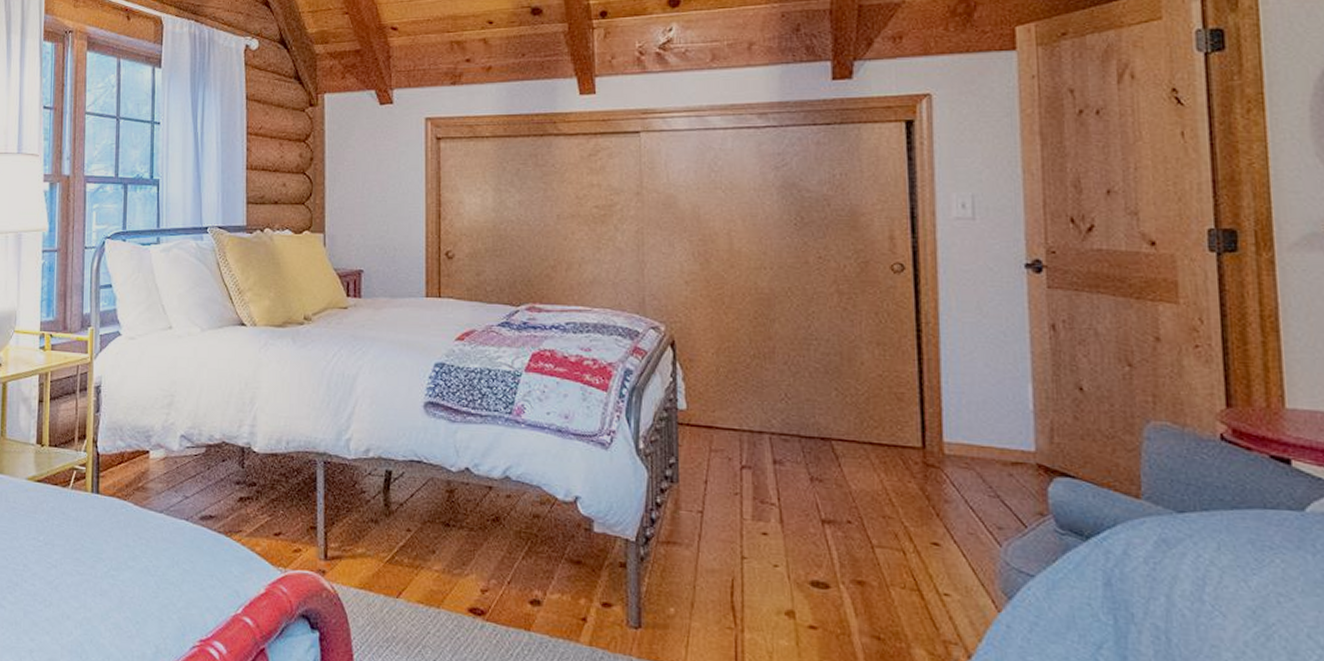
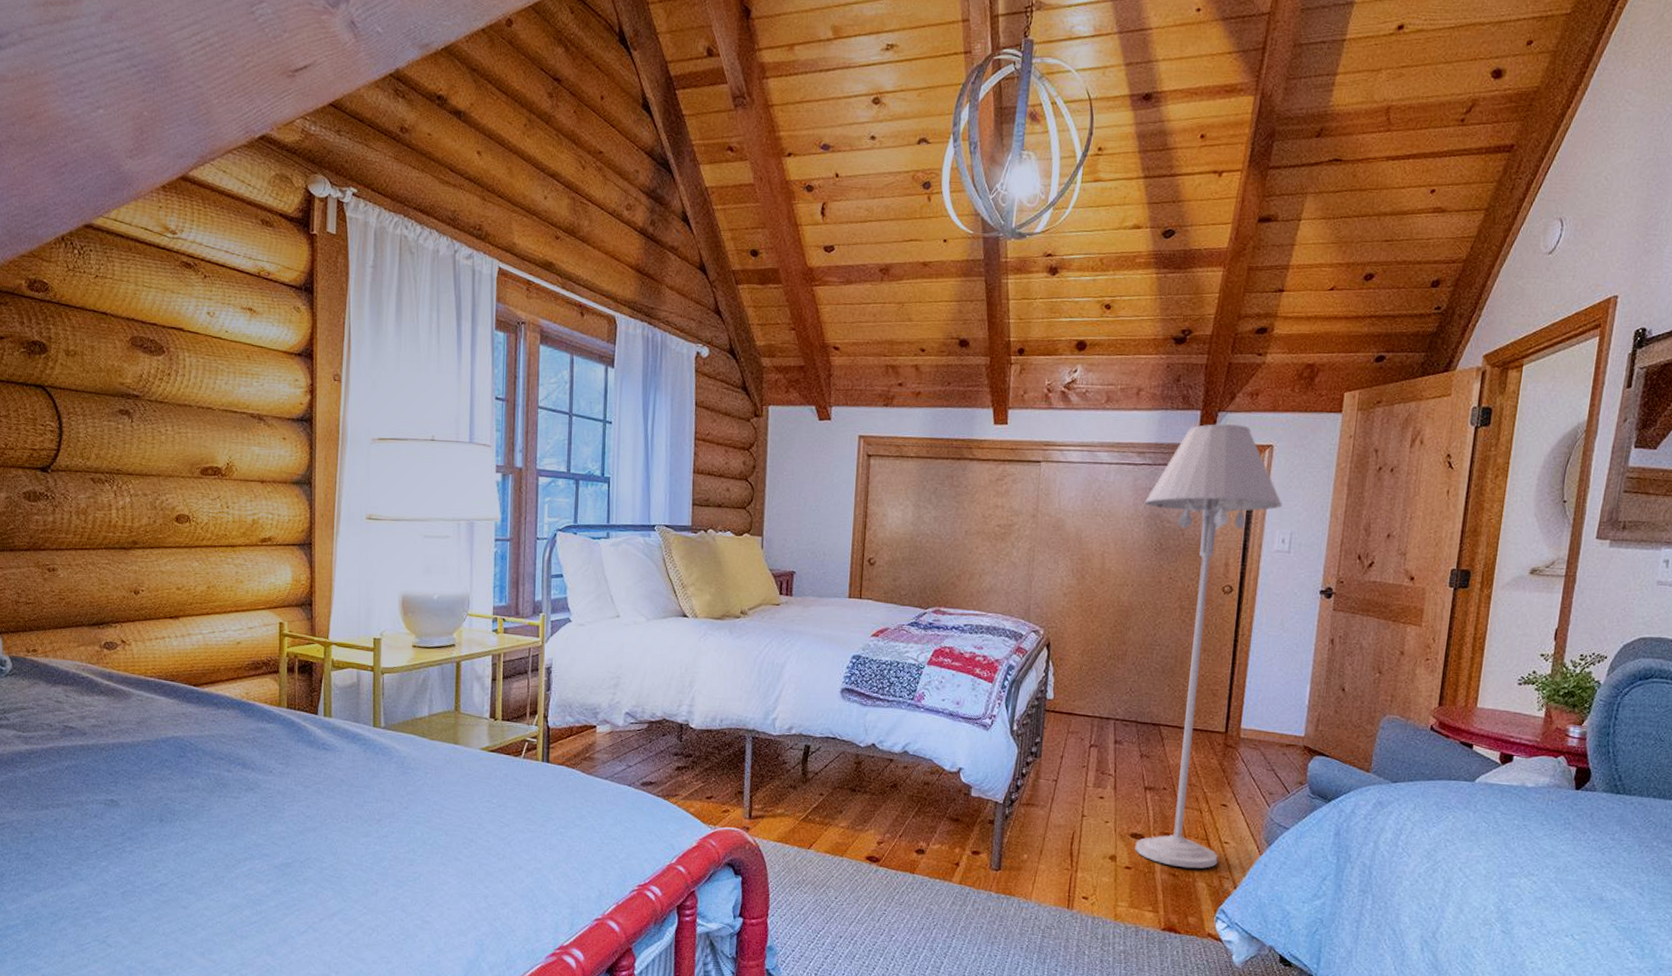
floor lamp: none [773,73,956,630] -> present [1135,423,1283,869]

